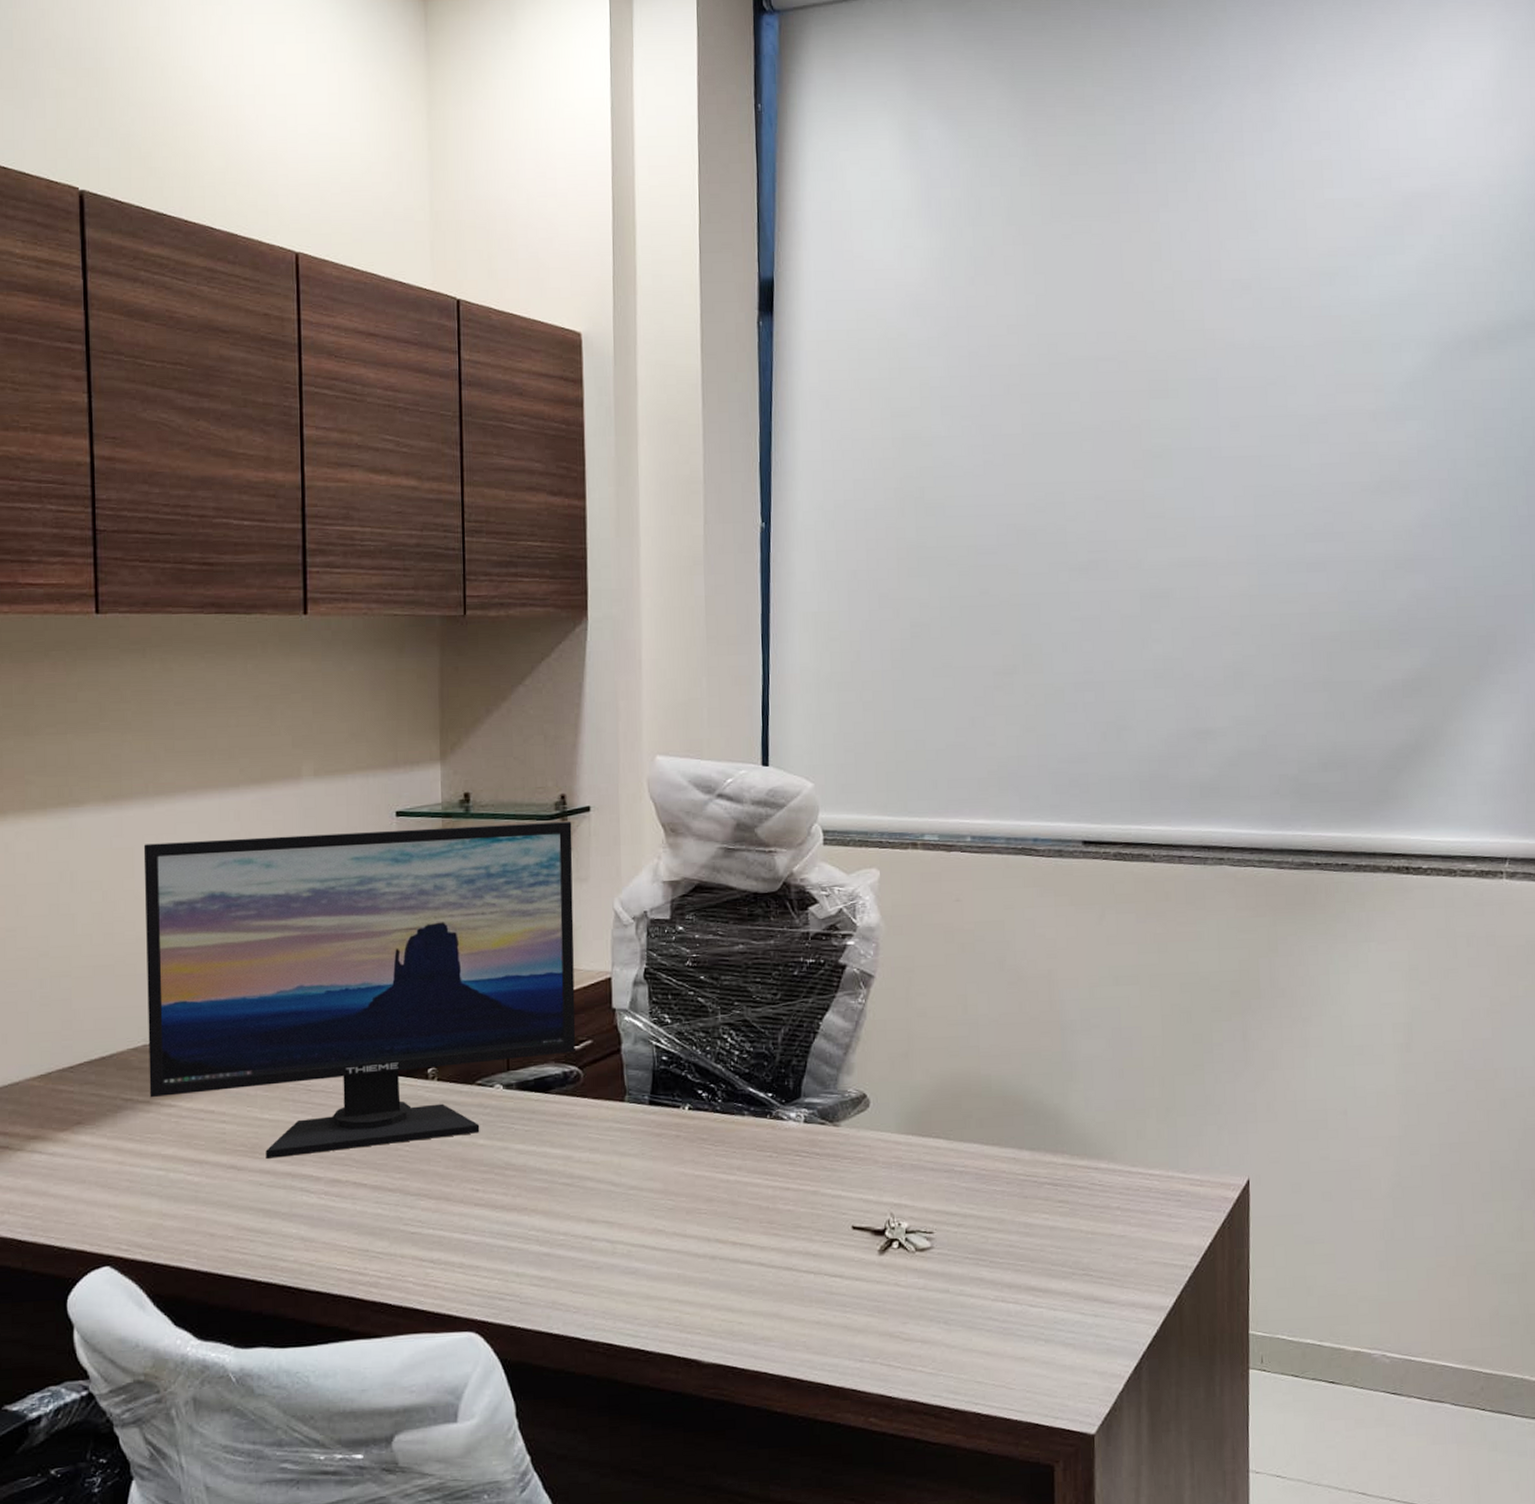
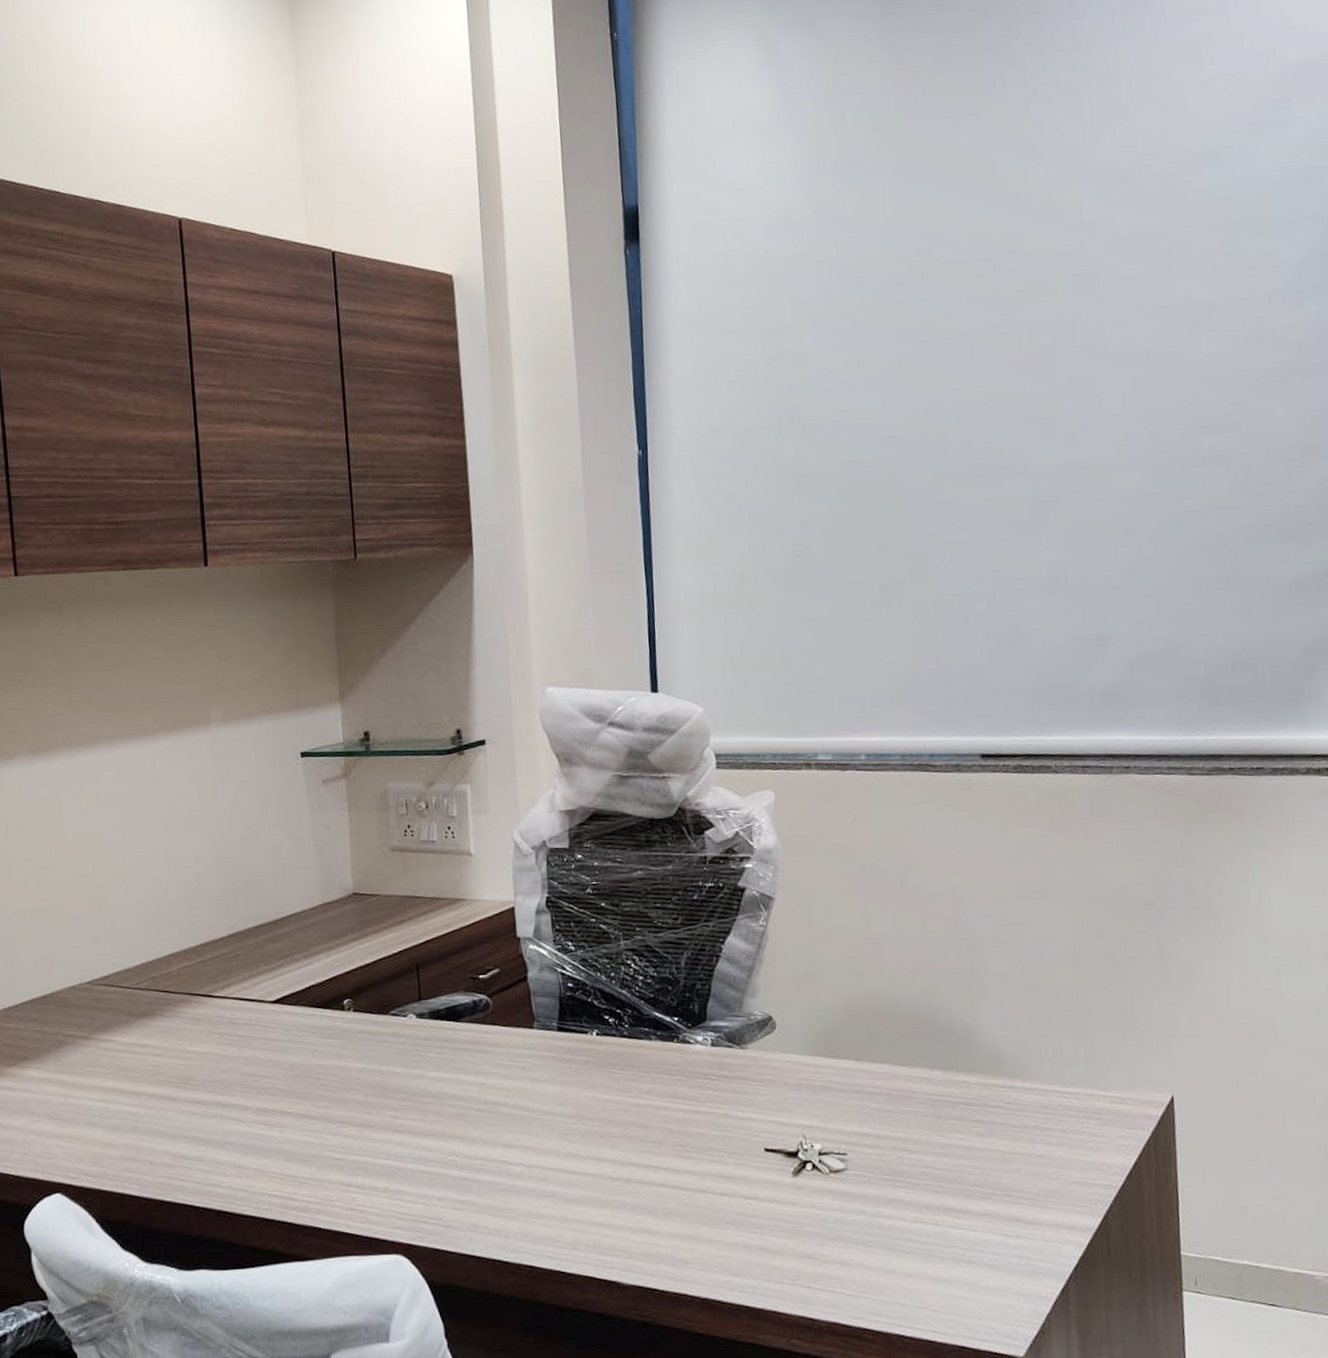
computer monitor: present [143,821,576,1159] -> none [69,755,483,1089]

